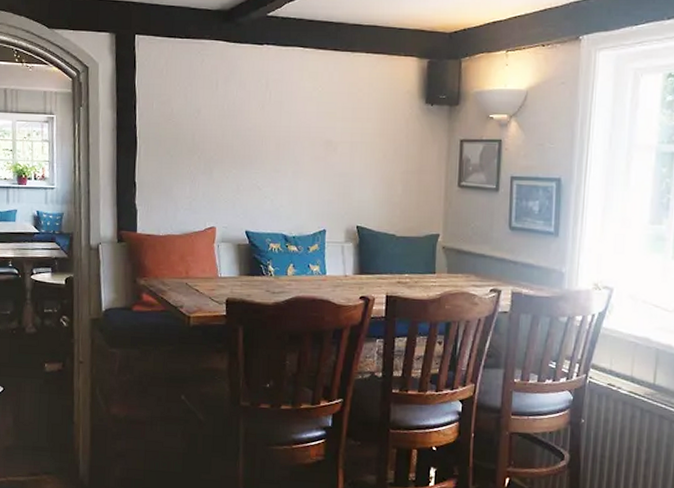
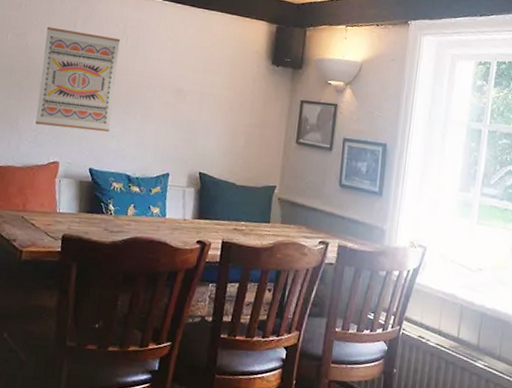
wall art: none [189,90,264,193] -> present [35,26,121,132]

